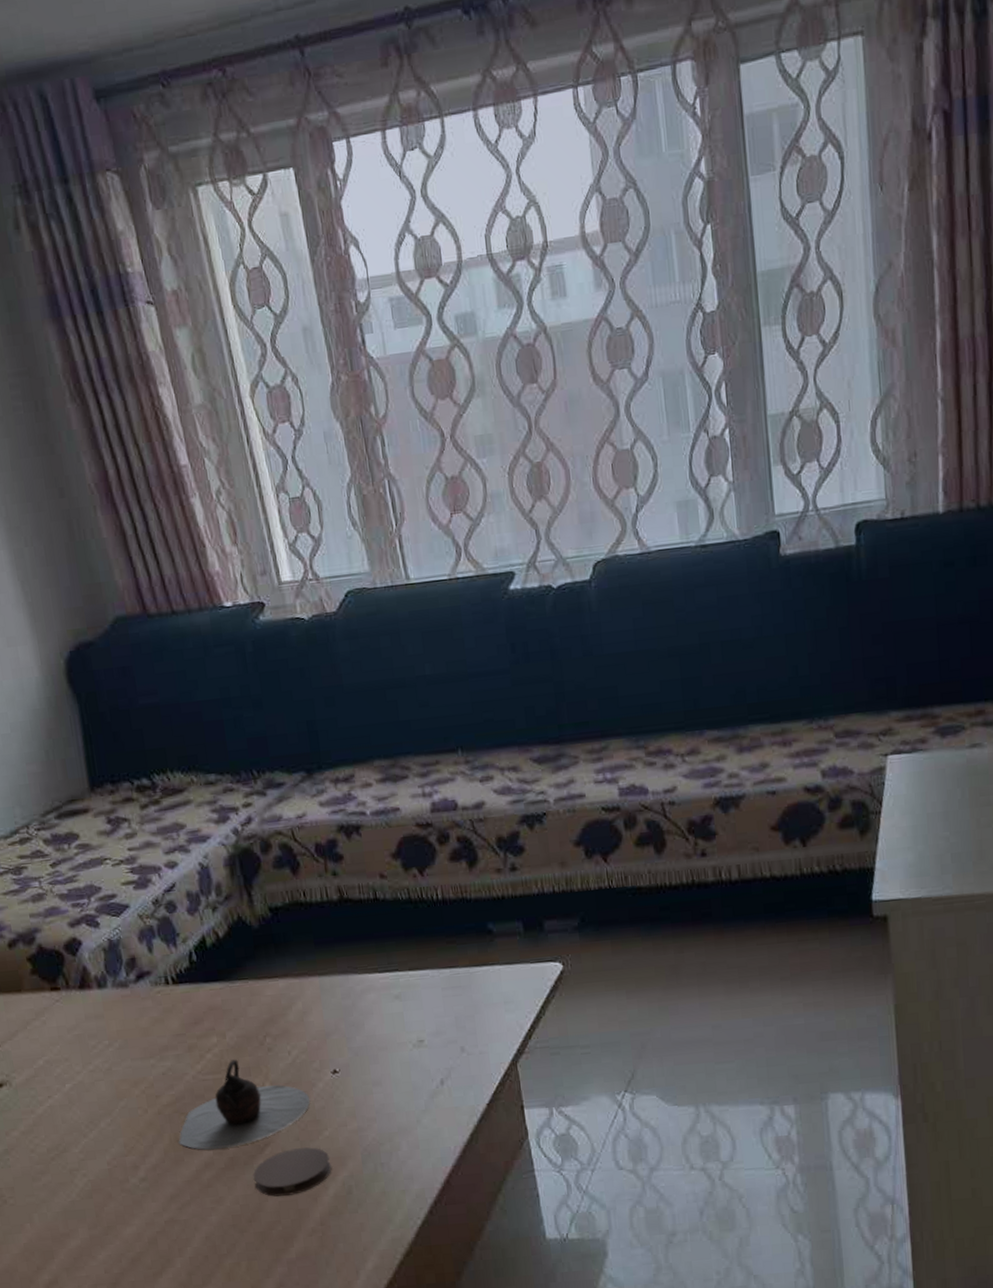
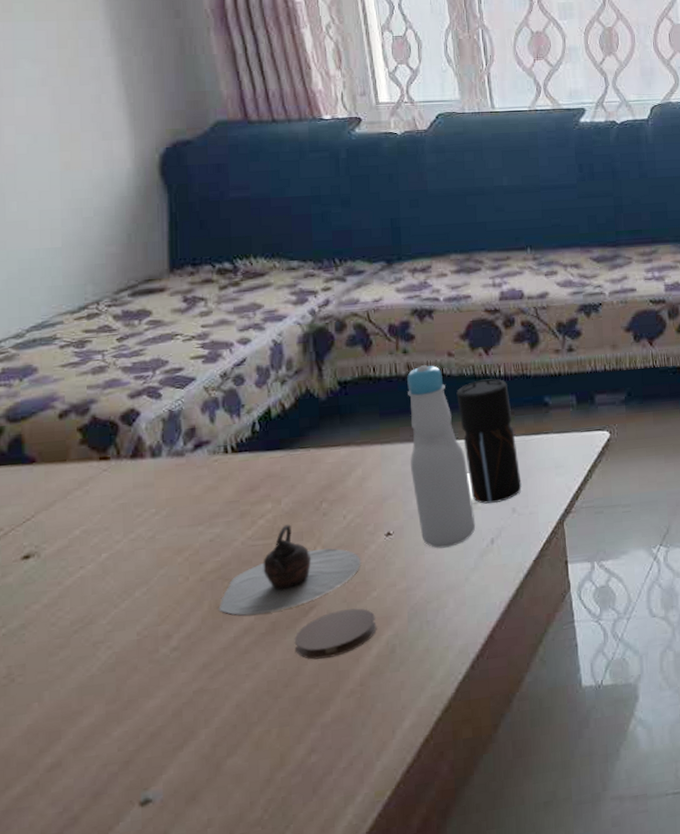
bottle: none [339,888,424,1088] -> present [407,365,476,549]
pepper grinder: none [392,903,469,1042] -> present [456,378,522,504]

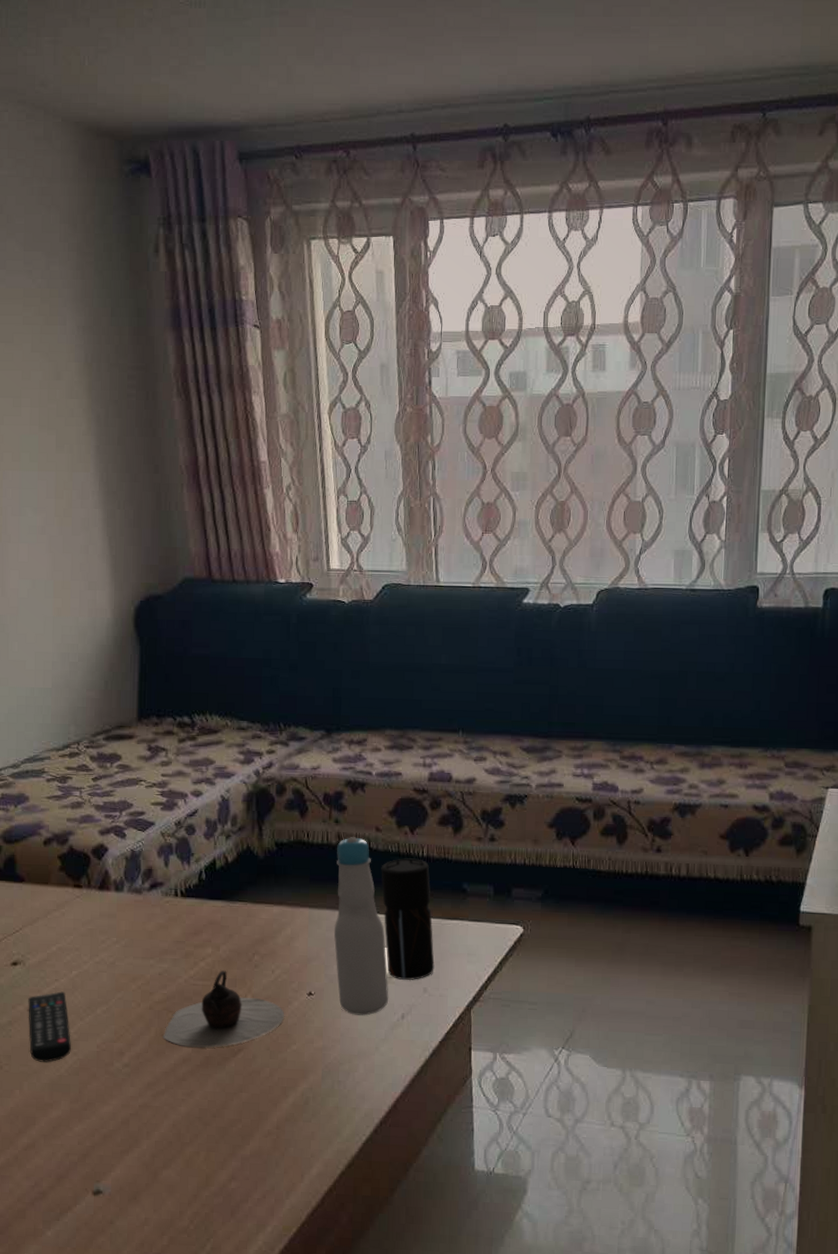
remote control: none [45,579,104,665] -> present [28,991,71,1062]
coaster: present [294,608,377,660] -> none [223,1057,294,1098]

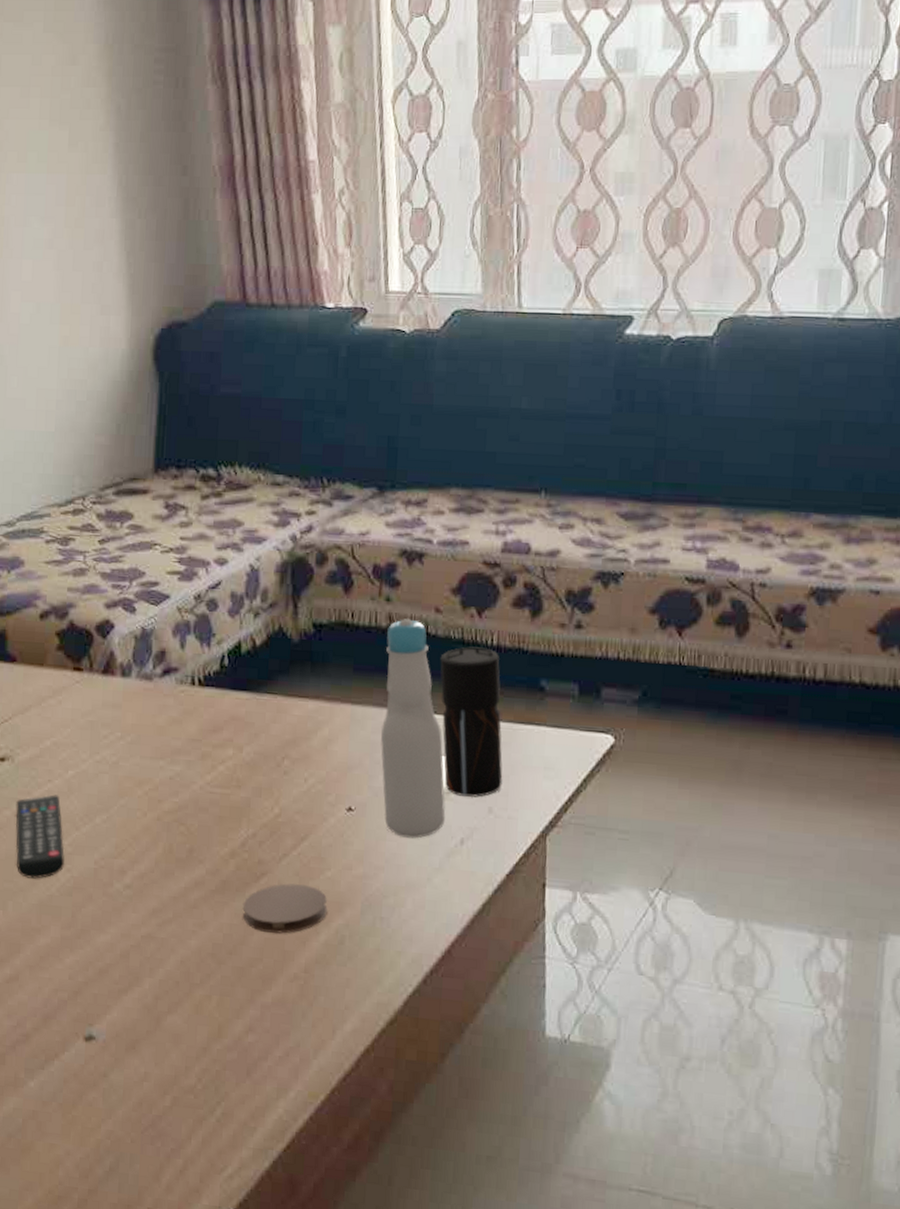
teapot: present [163,970,285,1048] -> none [172,776,319,870]
coaster: none [223,1057,294,1098] -> present [242,883,328,934]

